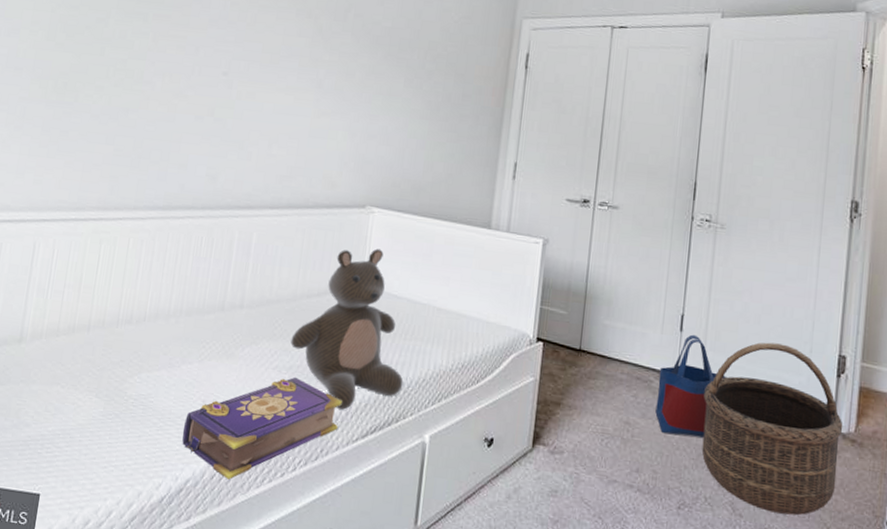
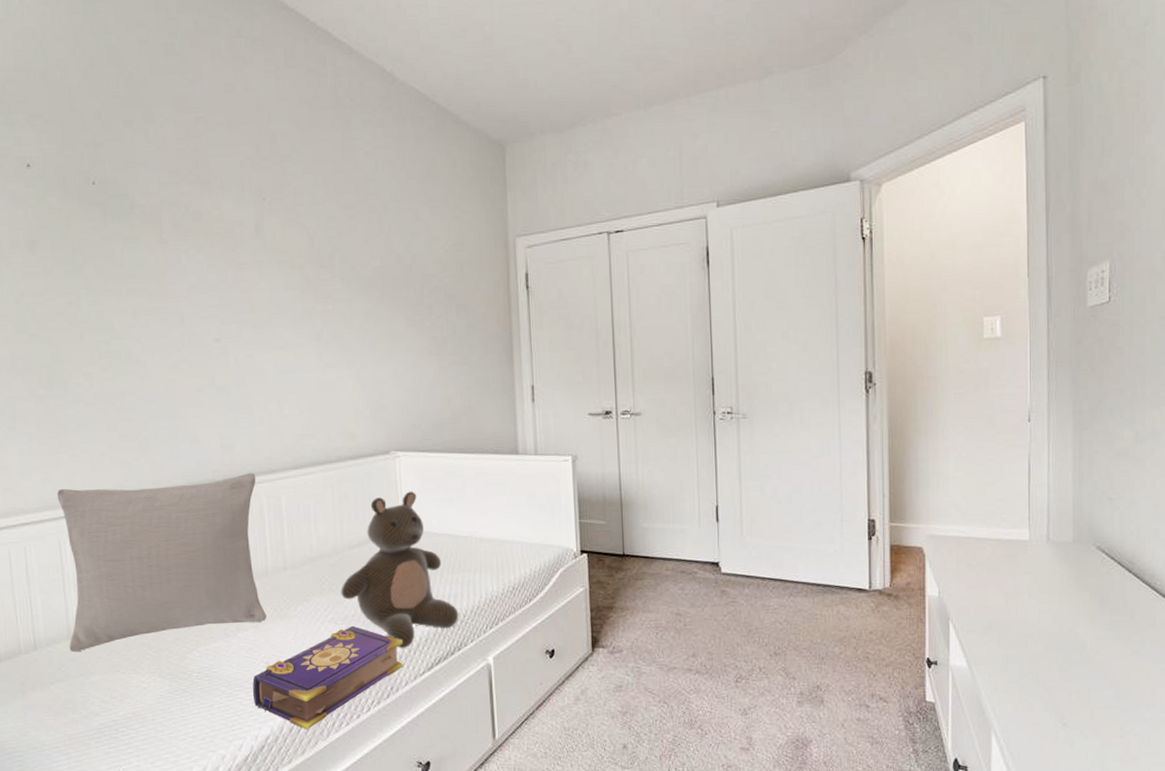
pillow: none [17,192,234,358] -> present [57,473,267,652]
tote bag: present [655,334,727,438] -> none [702,523,766,618]
basket: present [702,342,843,516] -> none [746,518,879,670]

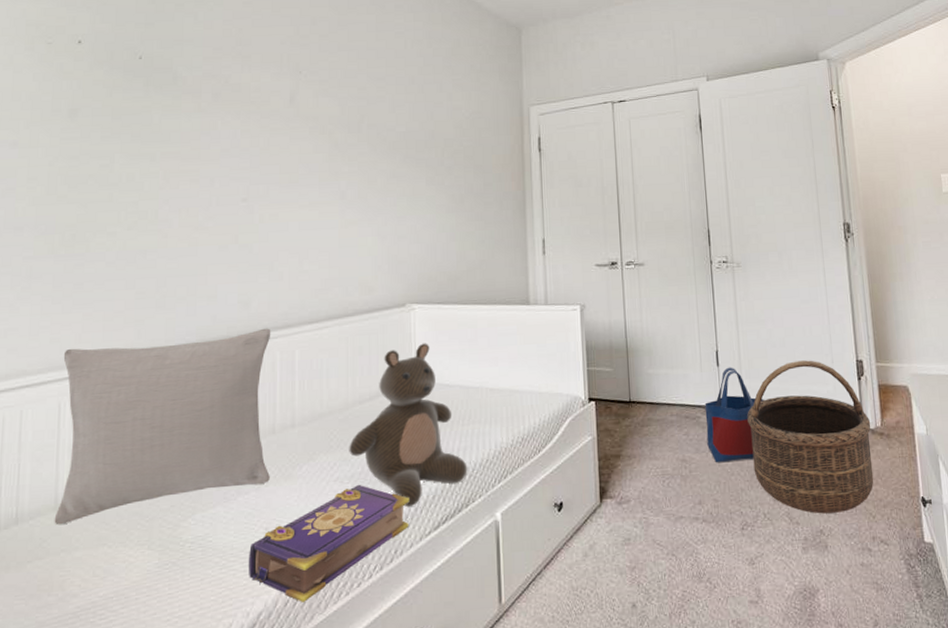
tote bag: none [702,523,766,618] -> present [704,367,765,463]
basket: none [746,518,879,670] -> present [747,360,874,514]

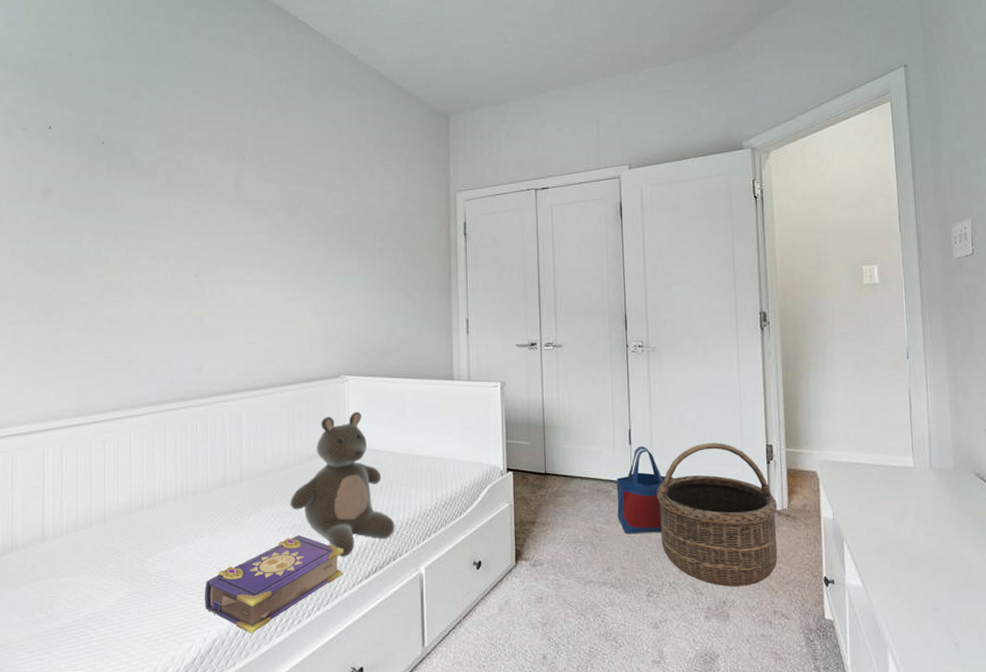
pillow: present [54,328,271,526] -> none [42,392,222,555]

